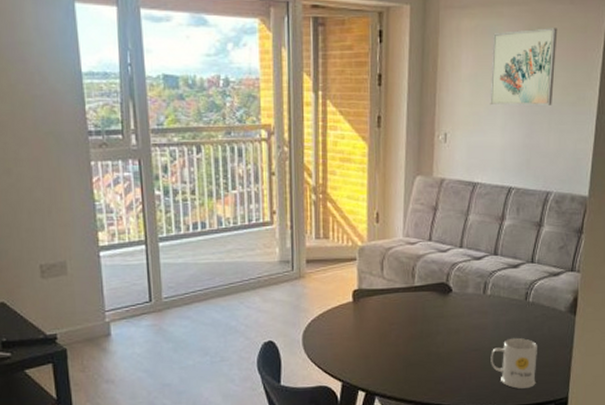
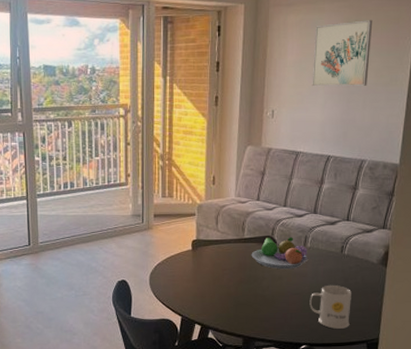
fruit bowl: none [423,283,488,322] -> present [251,236,308,270]

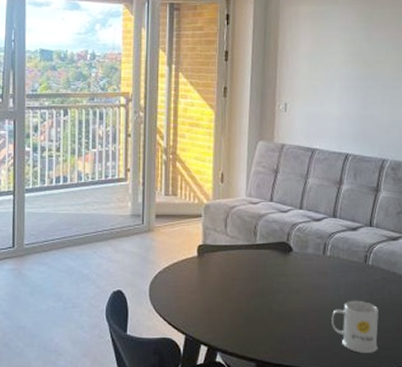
fruit bowl: present [251,236,308,270] -> none [264,242,328,281]
wall art: present [312,20,373,87] -> none [326,13,388,80]

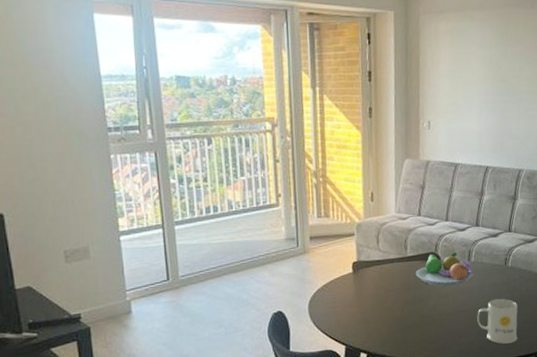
fruit bowl: none [264,242,328,281] -> present [415,252,473,287]

